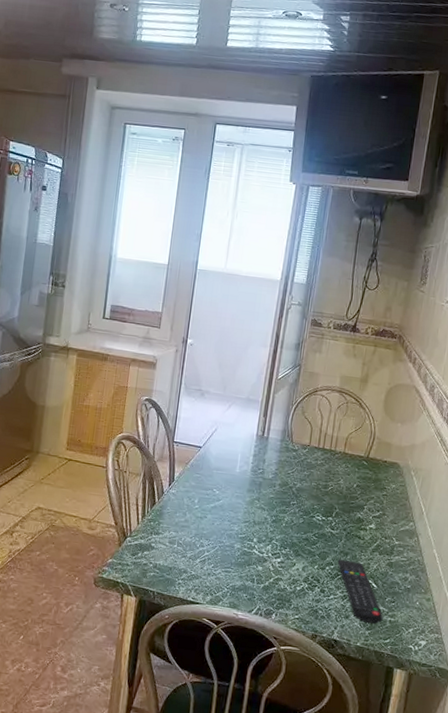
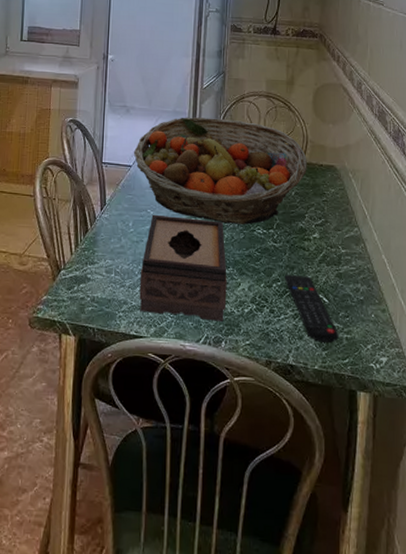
tissue box: none [198,493,285,596] -> present [139,214,227,322]
fruit basket: none [204,405,372,511] -> present [133,117,307,225]

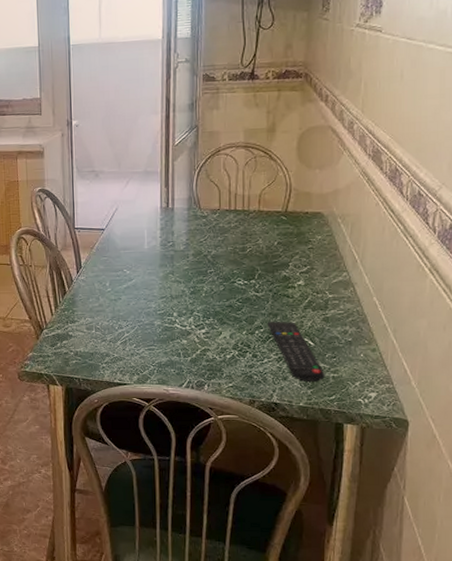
fruit basket: present [133,117,307,225] -> none [105,174,291,277]
tissue box: present [139,214,227,322] -> none [120,273,208,367]

